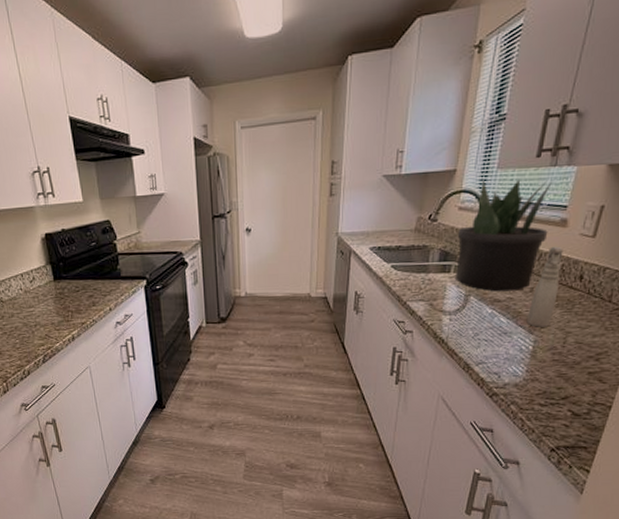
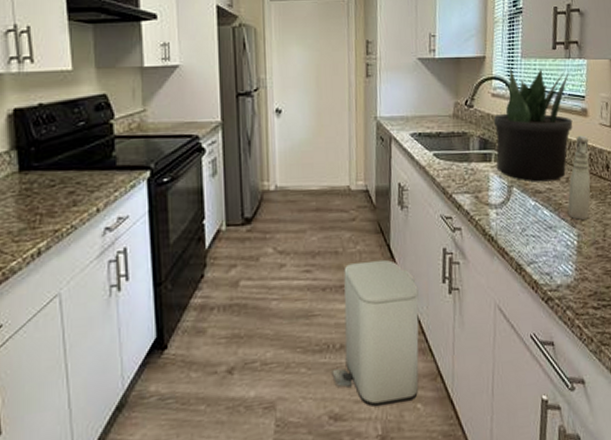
pedal bin: none [290,354,367,463] -> present [332,259,419,407]

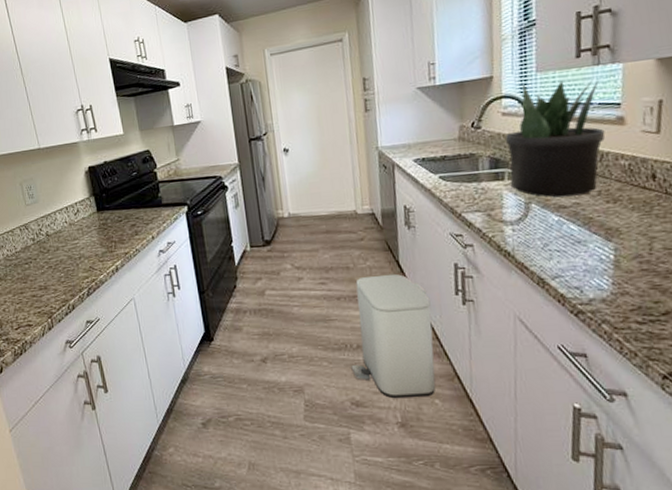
spray bottle: present [567,135,591,220] -> none [600,145,631,234]

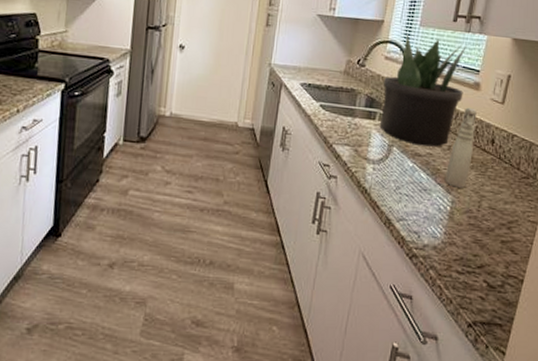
pedal bin: present [351,273,436,399] -> none [199,191,288,322]
spray bottle: none [600,145,631,234] -> present [445,107,477,188]

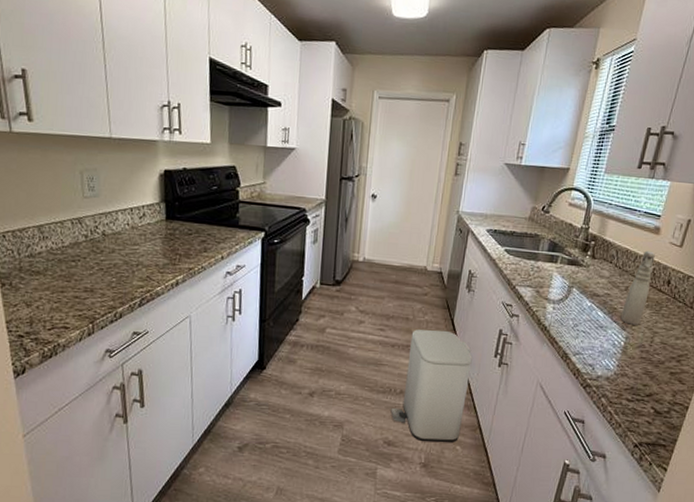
pedal bin: none [199,191,288,322] -> present [390,329,472,442]
planter: present [379,33,468,147] -> none [560,180,651,288]

